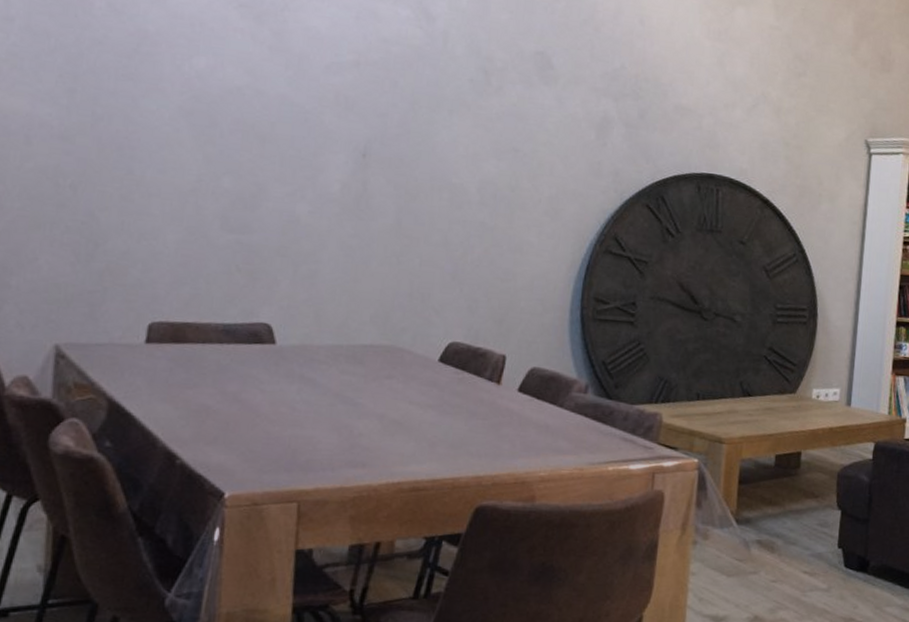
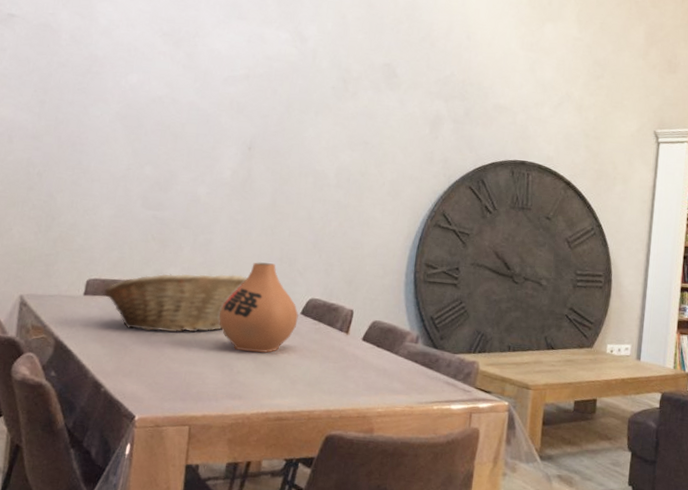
fruit basket: none [172,313,367,387] -> present [103,273,247,332]
vase: none [331,298,436,410] -> present [219,262,299,353]

